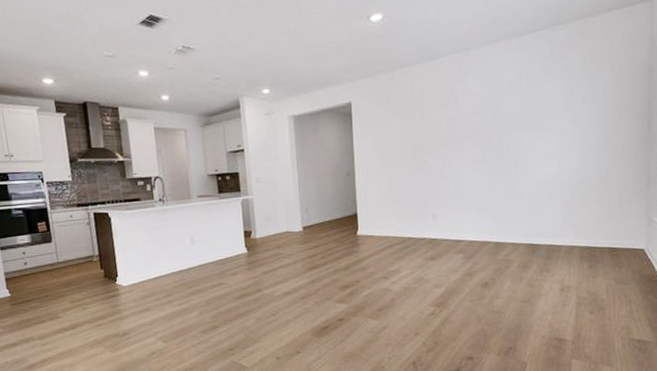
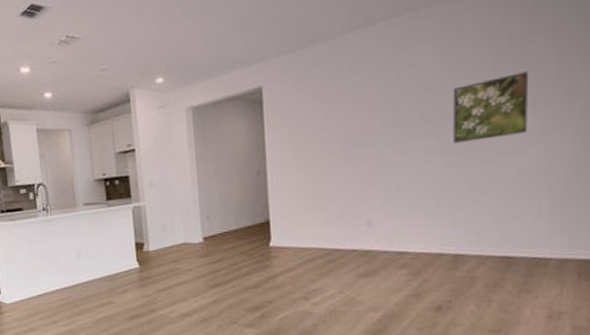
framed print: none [495,104,546,156] -> present [453,71,528,143]

